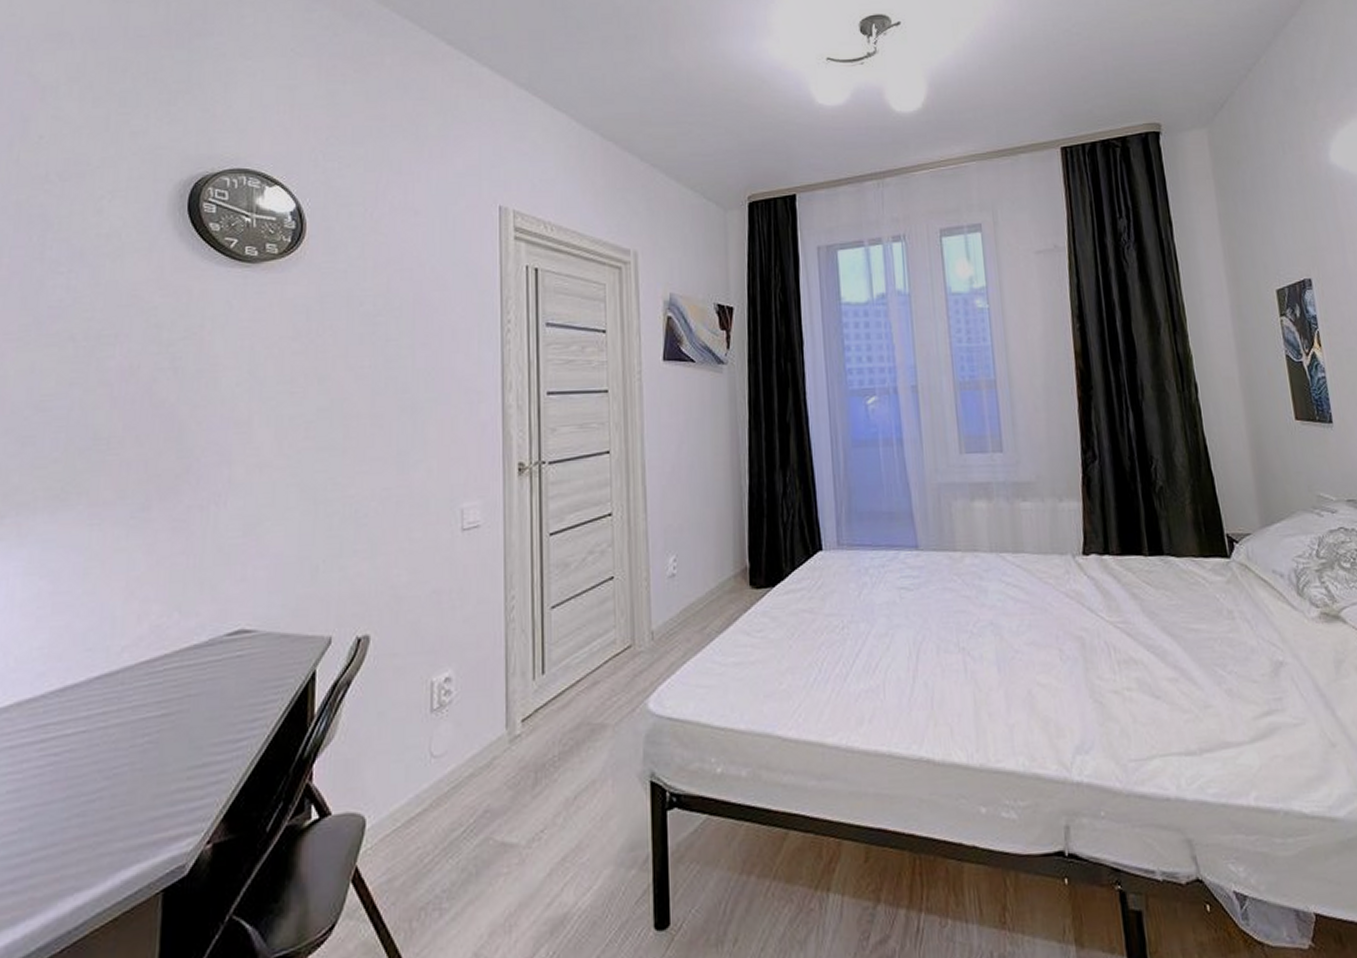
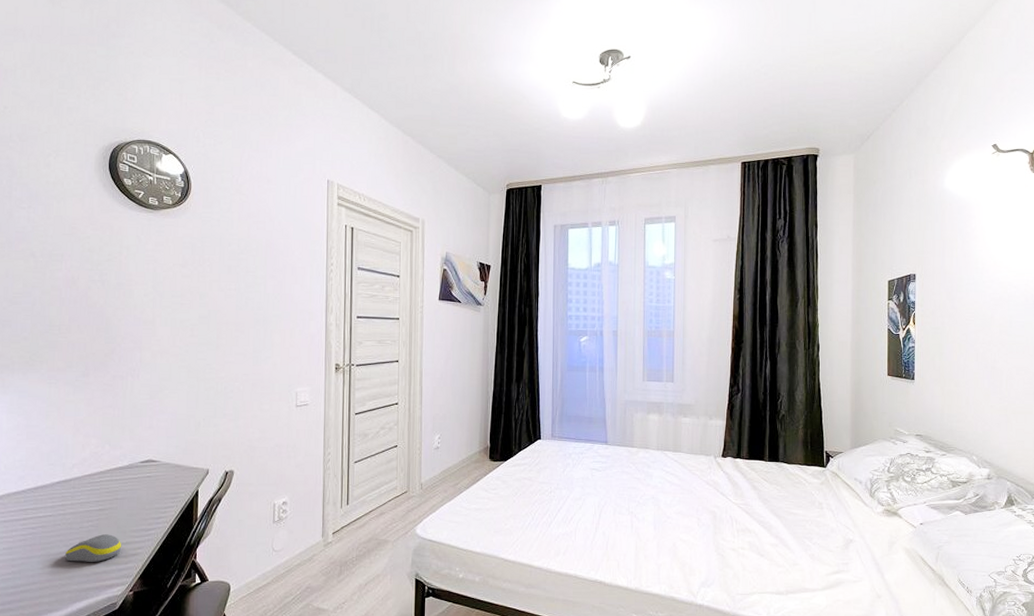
computer mouse: none [105,753,196,804] -> present [65,534,122,562]

